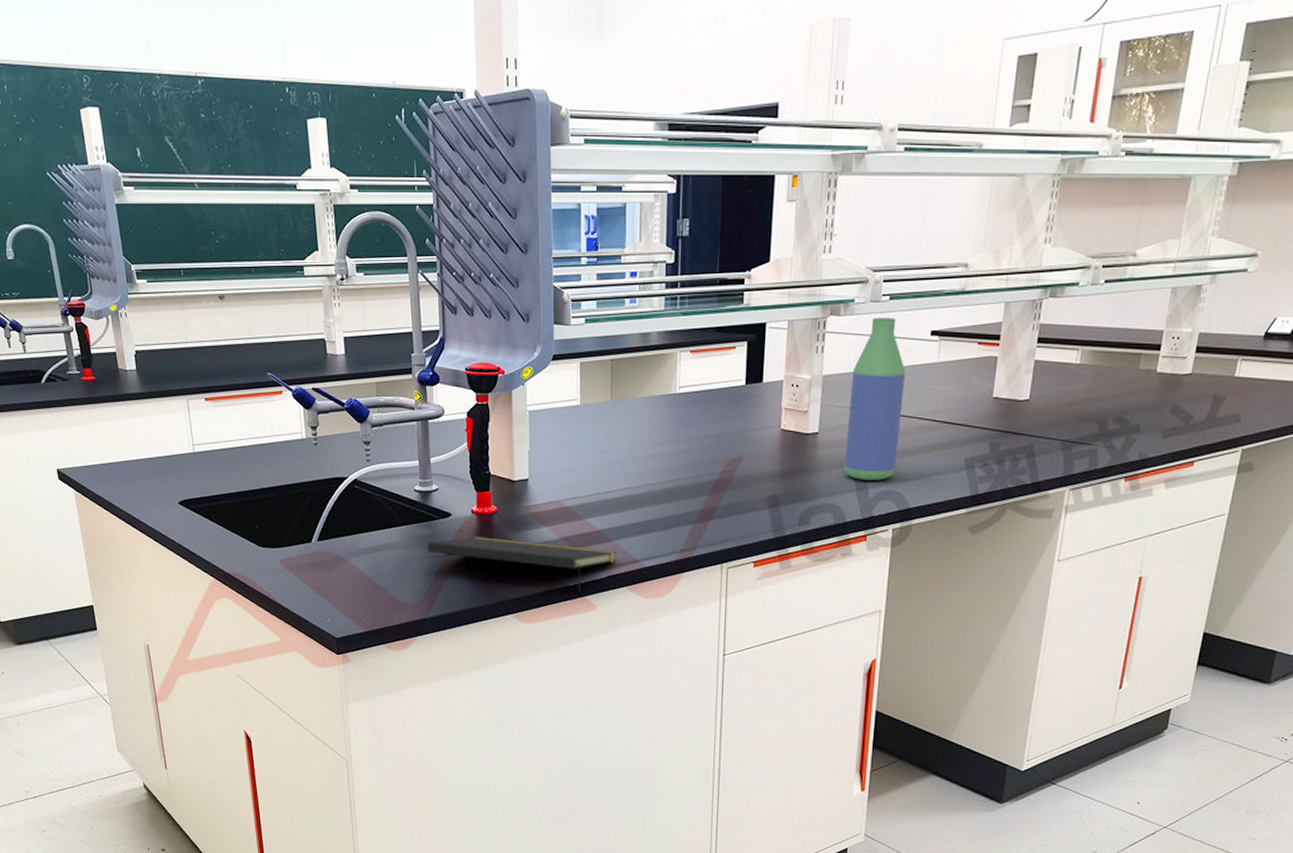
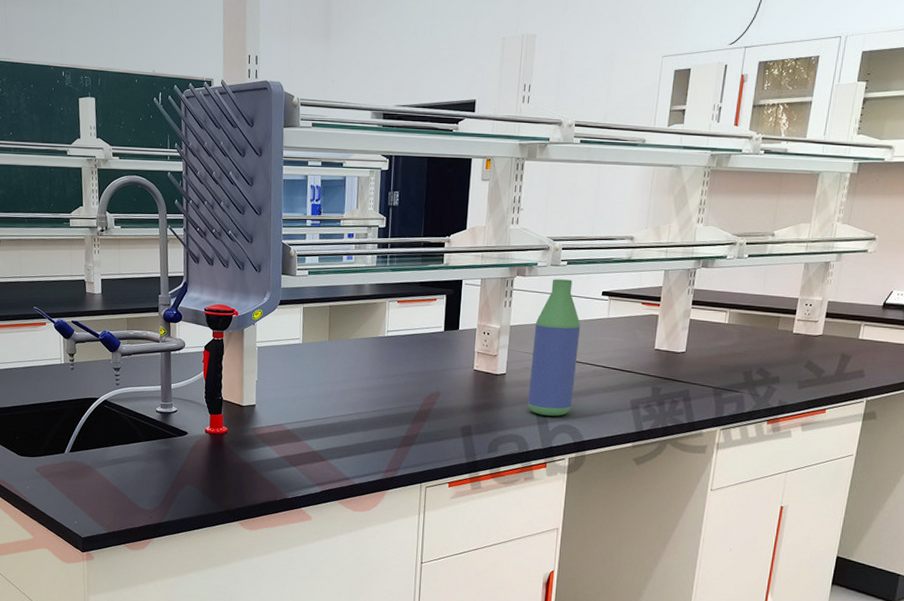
notepad: present [428,536,616,592] -> none [166,453,330,504]

